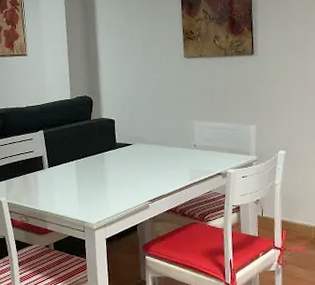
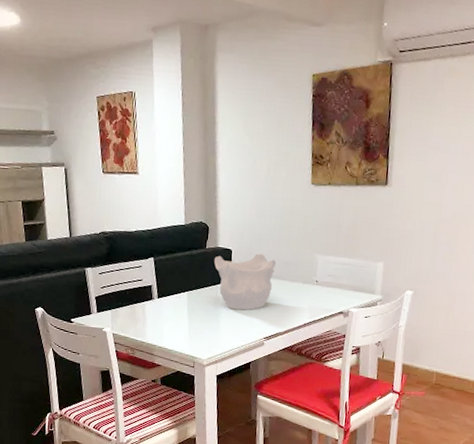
decorative bowl: none [98,122,157,175] -> present [214,253,277,310]

